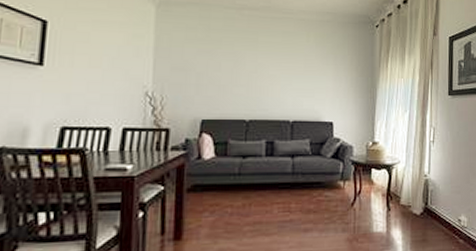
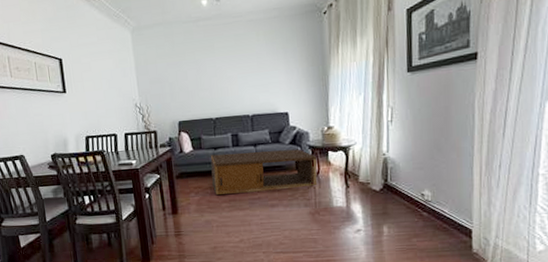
coffee table: none [235,163,360,215] -> present [210,149,318,195]

